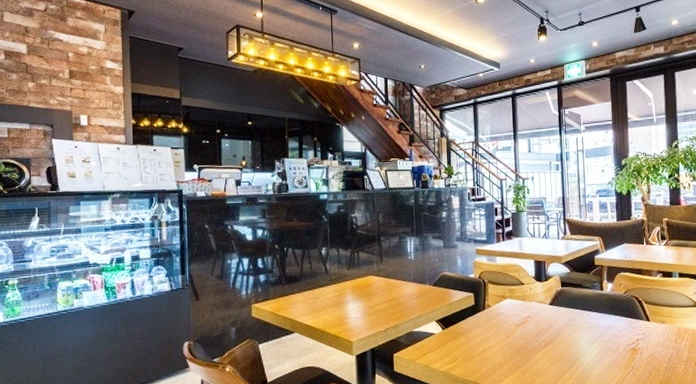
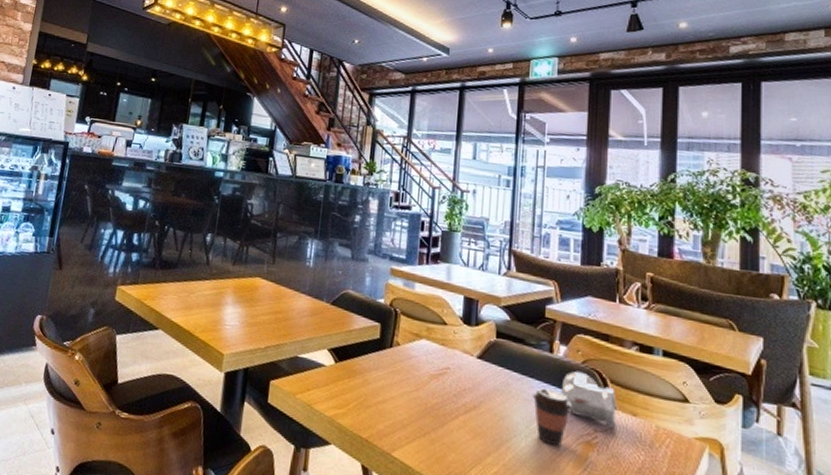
coffee cup: none [591,316,621,357] -> present [532,387,573,447]
pipe fitting: none [611,299,651,335] -> present [561,370,617,428]

